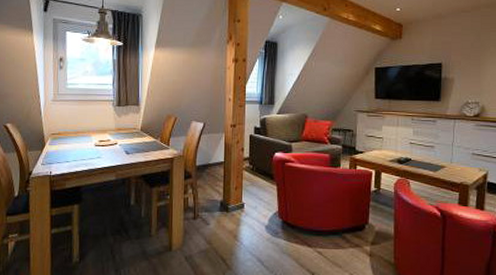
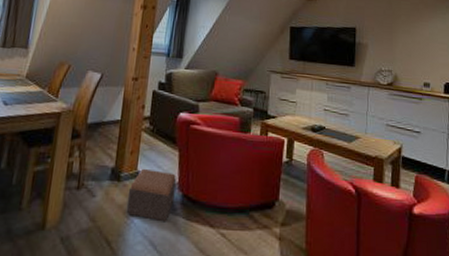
footstool: none [235,200,276,244] -> present [126,168,176,222]

